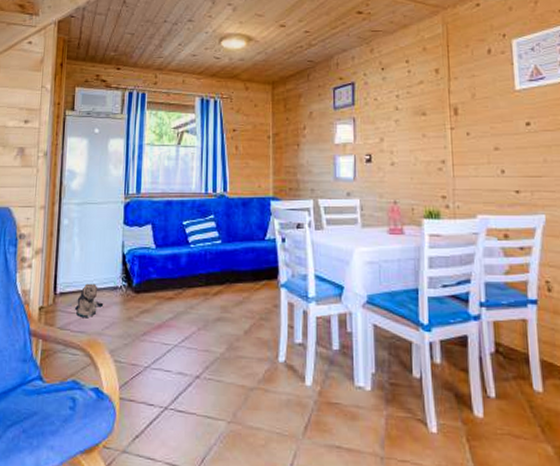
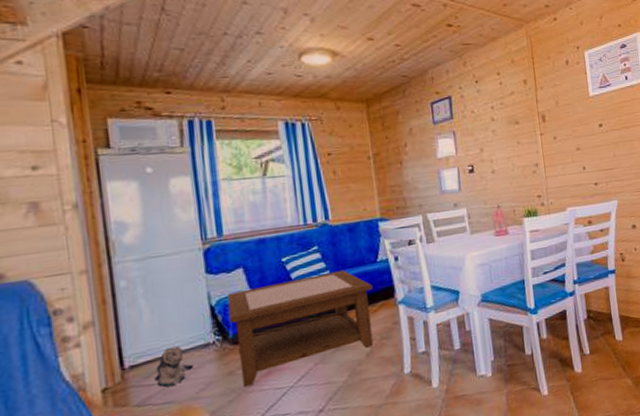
coffee table: none [135,242,258,335] -> present [227,269,373,388]

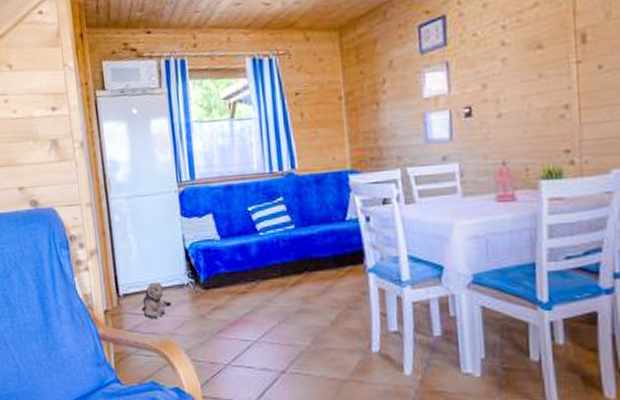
coffee table: present [227,269,373,388] -> none [199,225,340,333]

